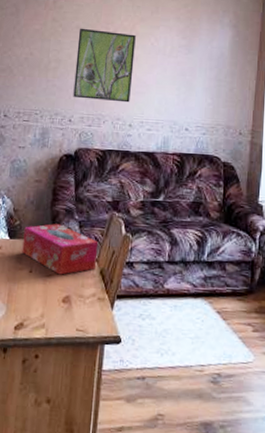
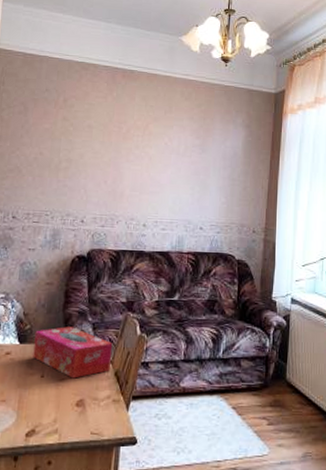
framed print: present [73,28,136,103] -> none [85,127,149,203]

